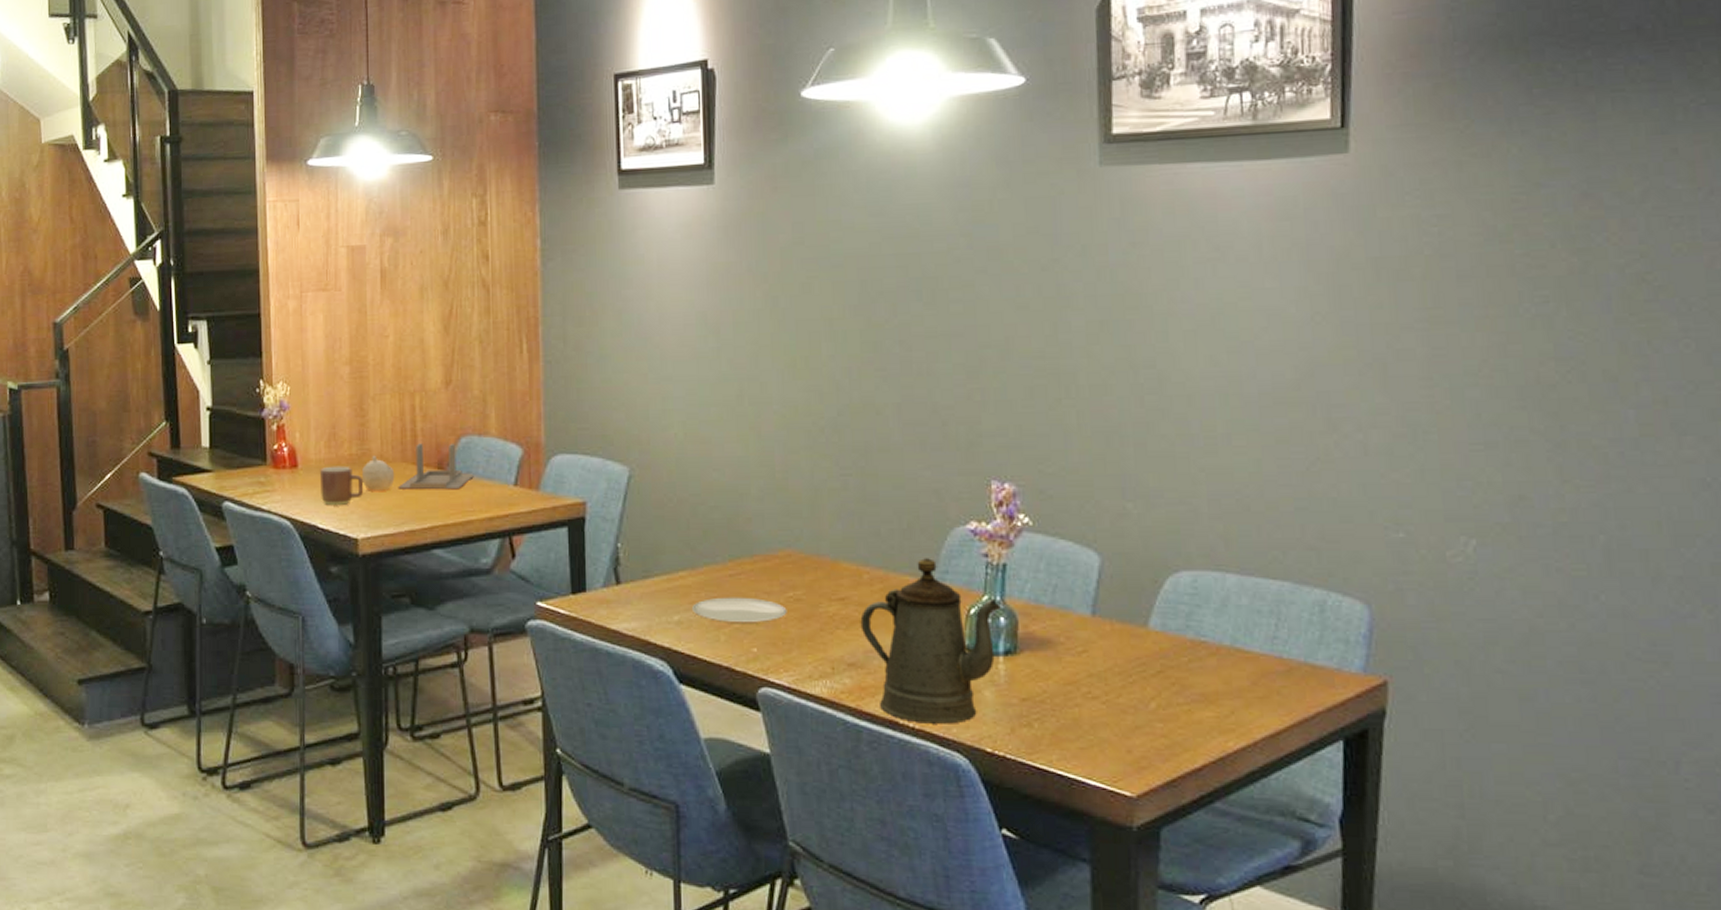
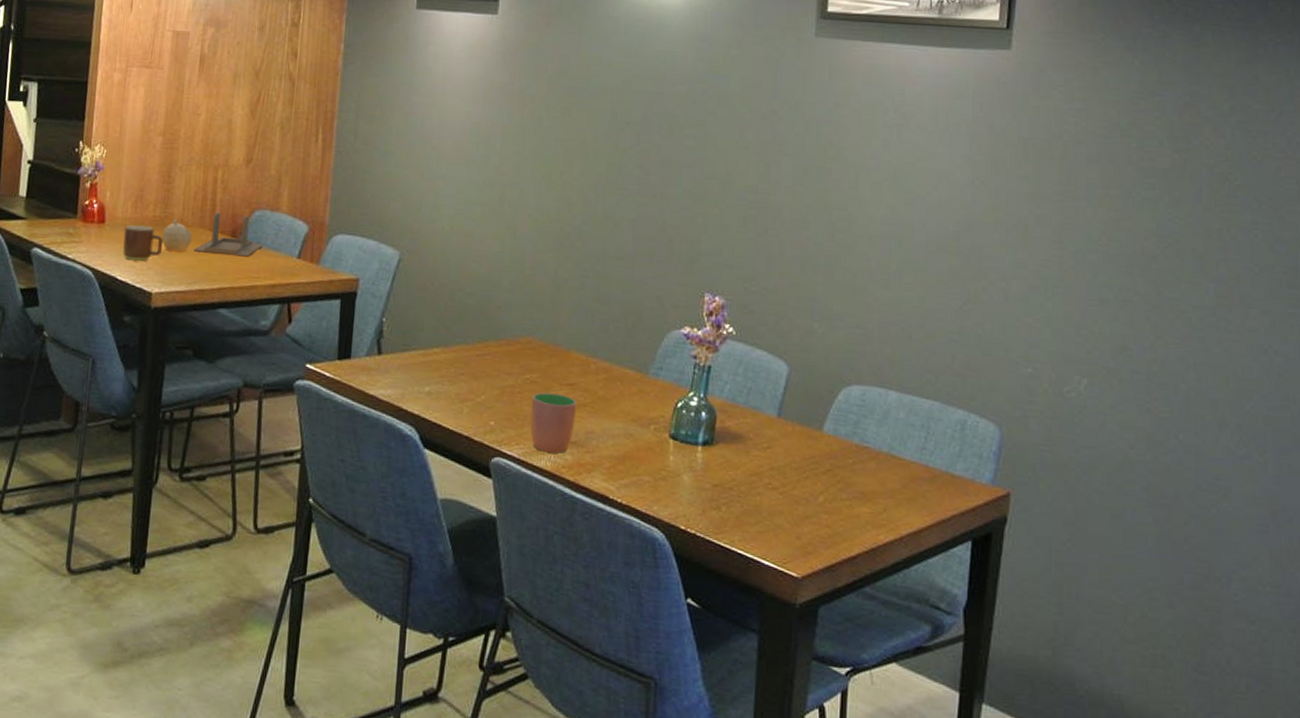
plate: present [691,597,787,625] -> none [441,374,523,401]
cup: none [797,611,851,678] -> present [530,392,577,454]
coffee pot: present [860,558,1001,724] -> none [584,355,703,502]

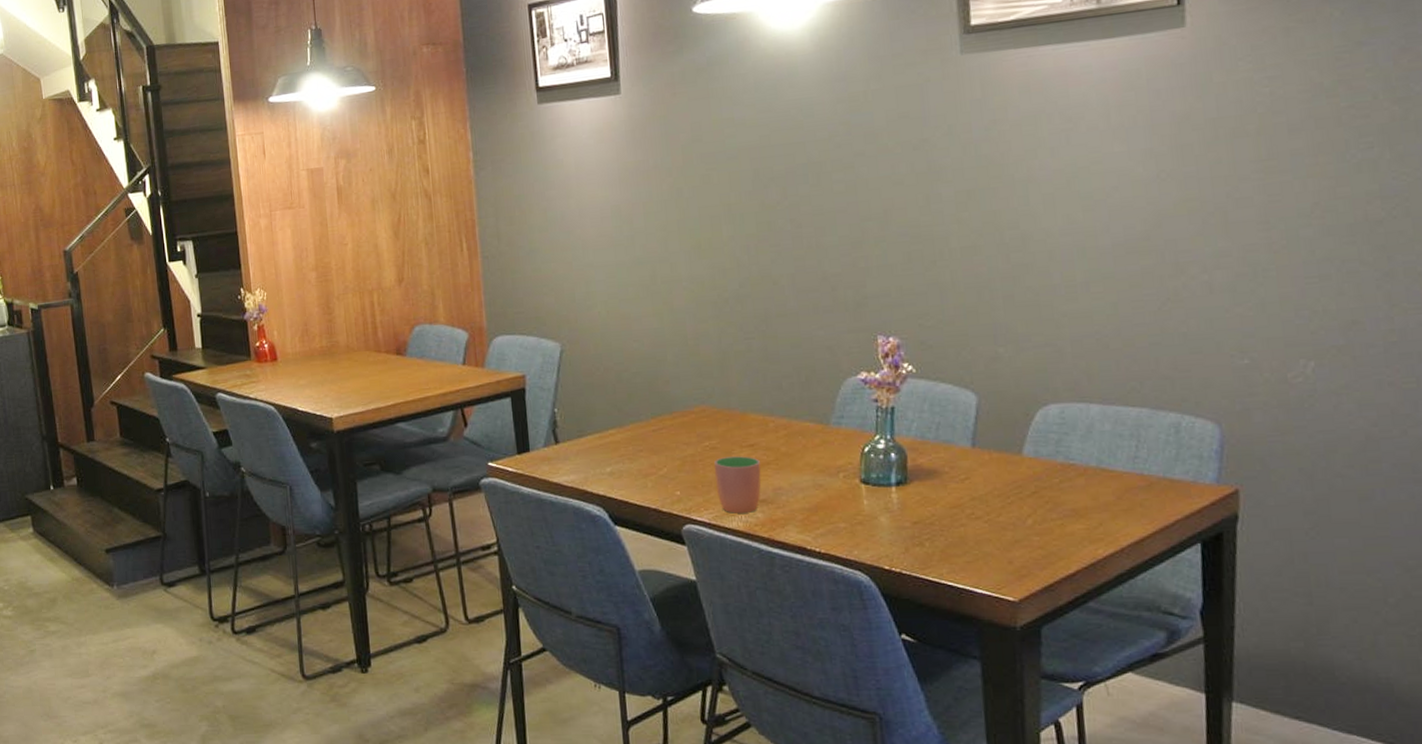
mug: present [123,224,163,261] -> none [296,356,335,391]
sugar bowl: present [161,220,192,252] -> none [331,347,361,377]
napkin holder: present [193,212,263,257] -> none [364,331,428,374]

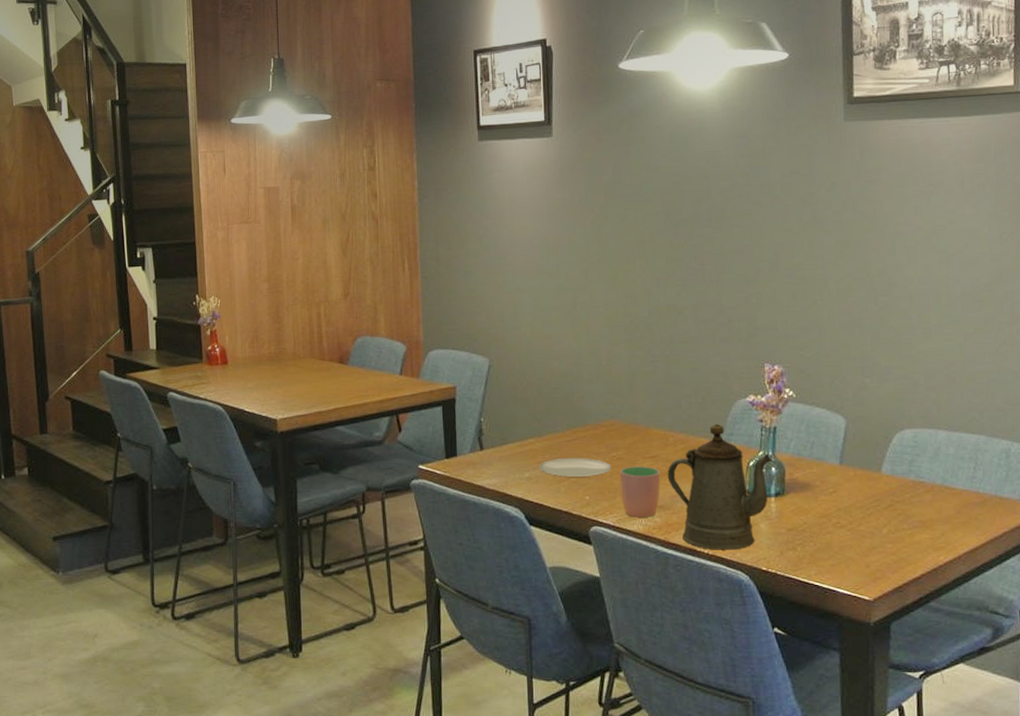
plate: none [621,448,705,473] -> present [538,457,612,479]
coffee pot: none [768,406,891,548] -> present [667,424,772,550]

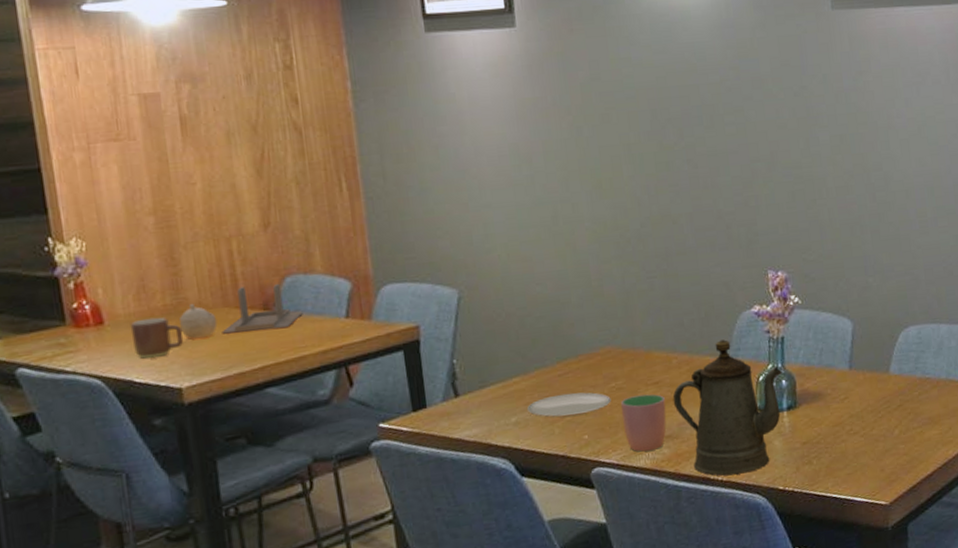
mug: none [245,362,281,393] -> present [130,317,184,359]
sugar bowl: none [278,354,306,382] -> present [178,304,218,340]
napkin holder: none [308,342,368,380] -> present [222,283,303,334]

